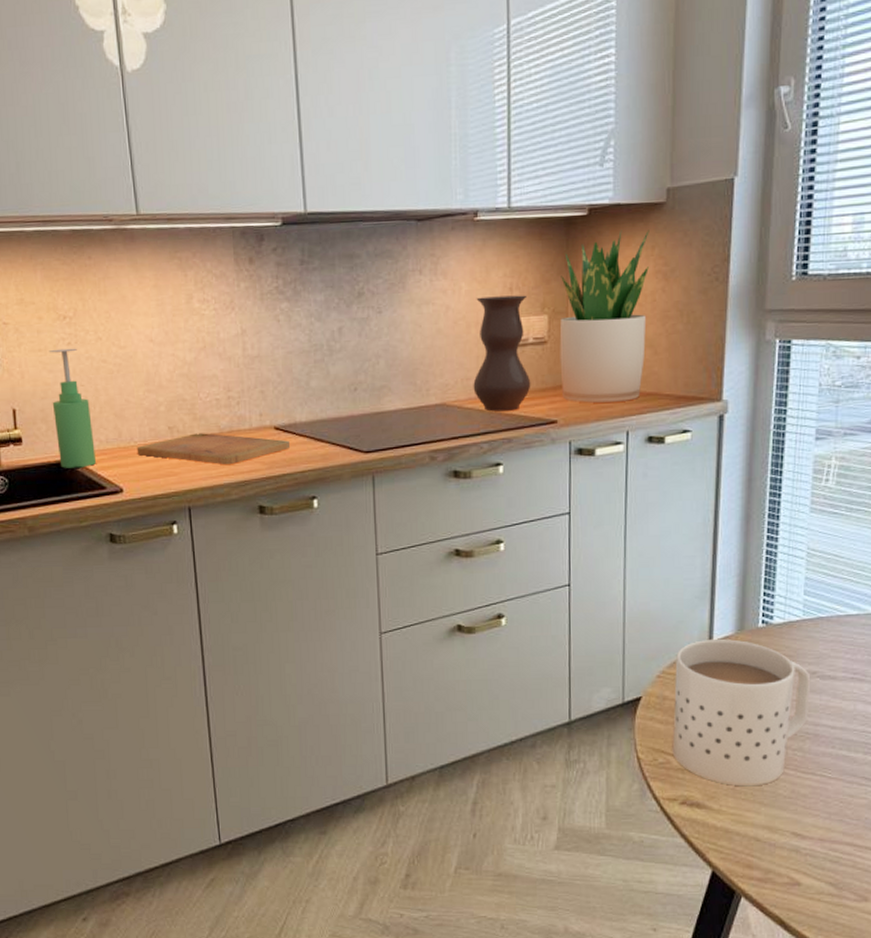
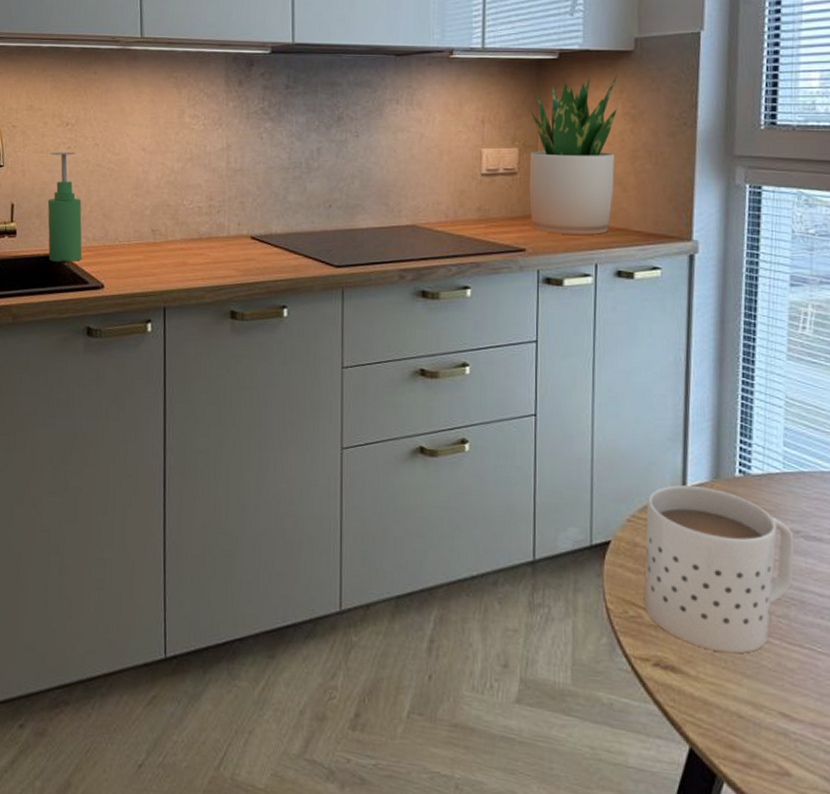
cutting board: present [136,433,290,466] -> none [120,237,264,270]
vase: present [473,295,531,412] -> none [444,128,501,236]

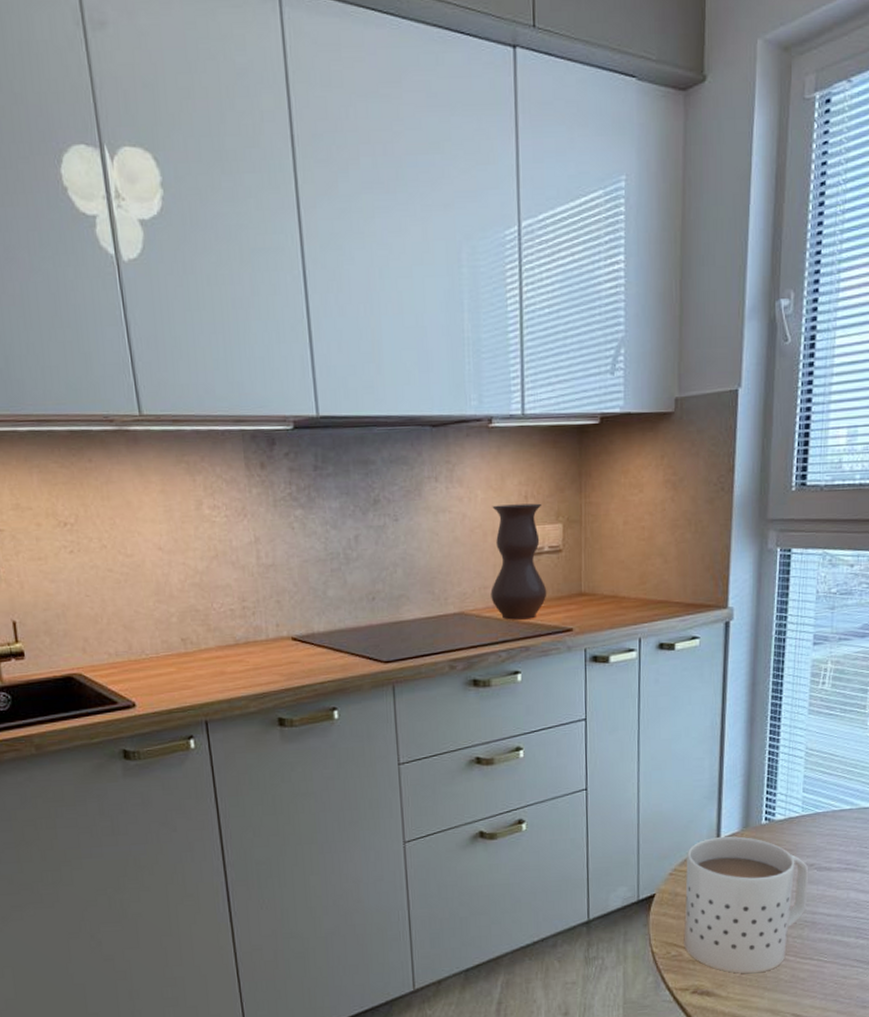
soap dispenser: present [47,152,83,262] -> none [49,556,107,683]
vase: none [444,128,501,236] -> present [490,503,547,620]
planter: present [529,73,618,236] -> none [574,439,659,611]

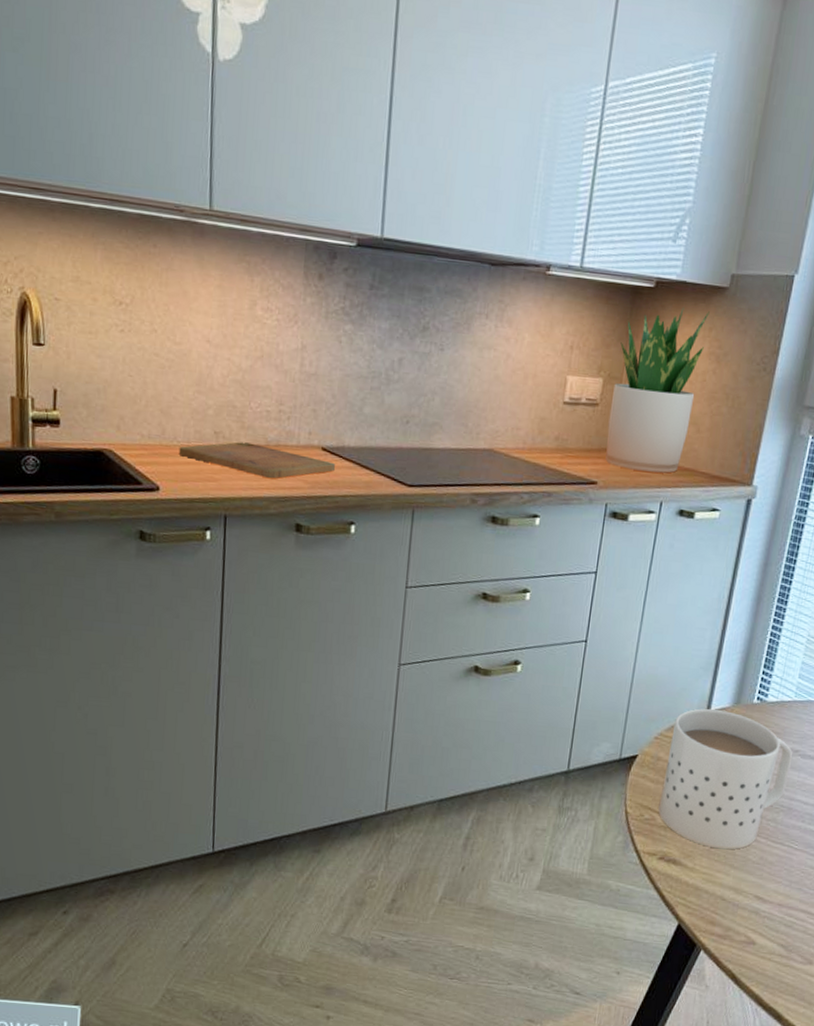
cutting board: none [148,644,308,678] -> present [178,441,335,479]
vase: present [490,503,547,620] -> none [522,350,586,467]
planter: none [574,439,659,611] -> present [605,307,710,474]

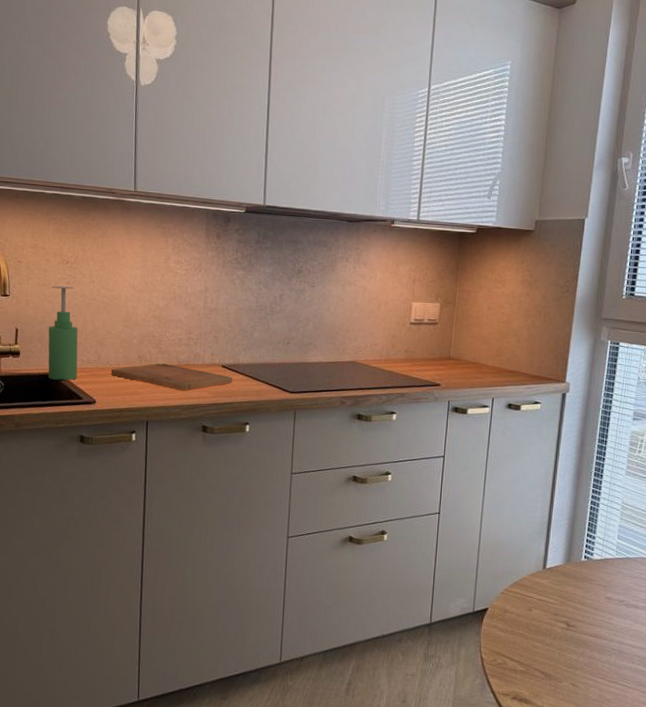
soap dispenser: none [96,334,136,460] -> present [48,285,78,381]
planter: present [605,307,710,474] -> none [446,247,521,375]
mug: present [658,708,793,850] -> none [508,567,619,689]

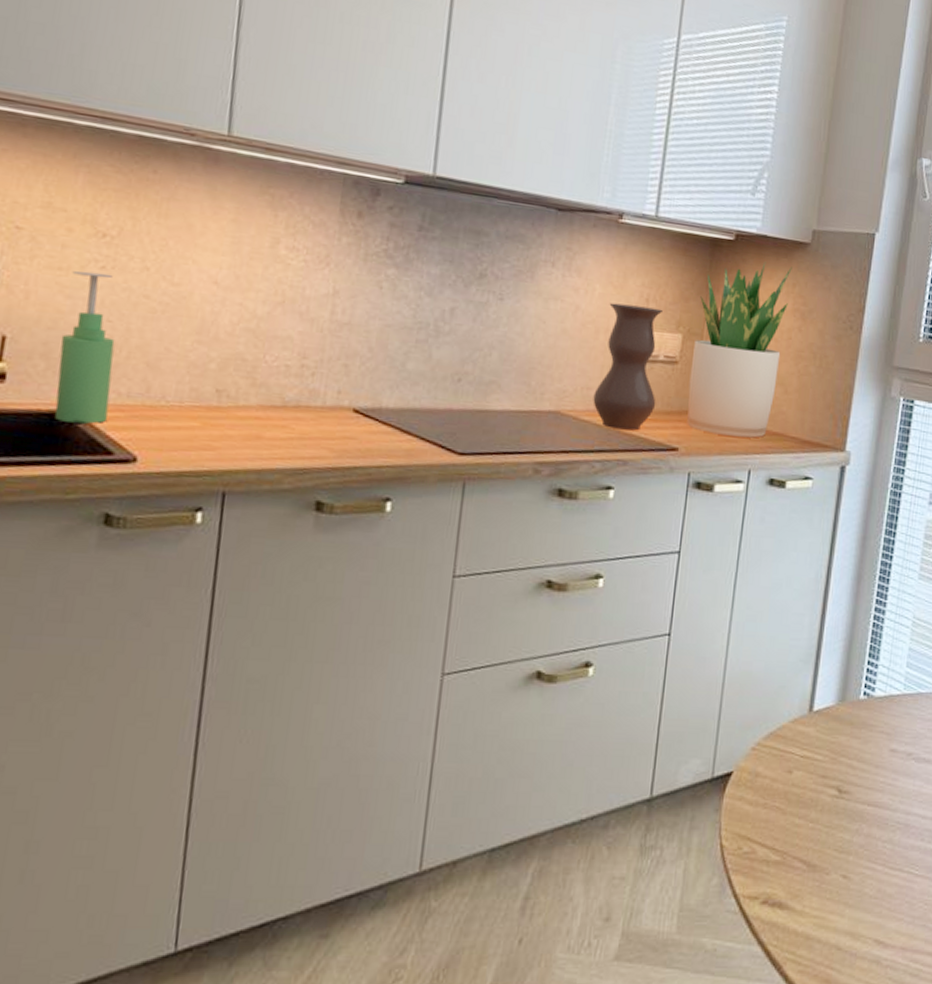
cutting board: present [111,363,232,391] -> none [166,402,369,447]
vase: none [379,284,426,373] -> present [593,302,664,431]
planter: none [446,247,521,375] -> present [687,262,792,439]

